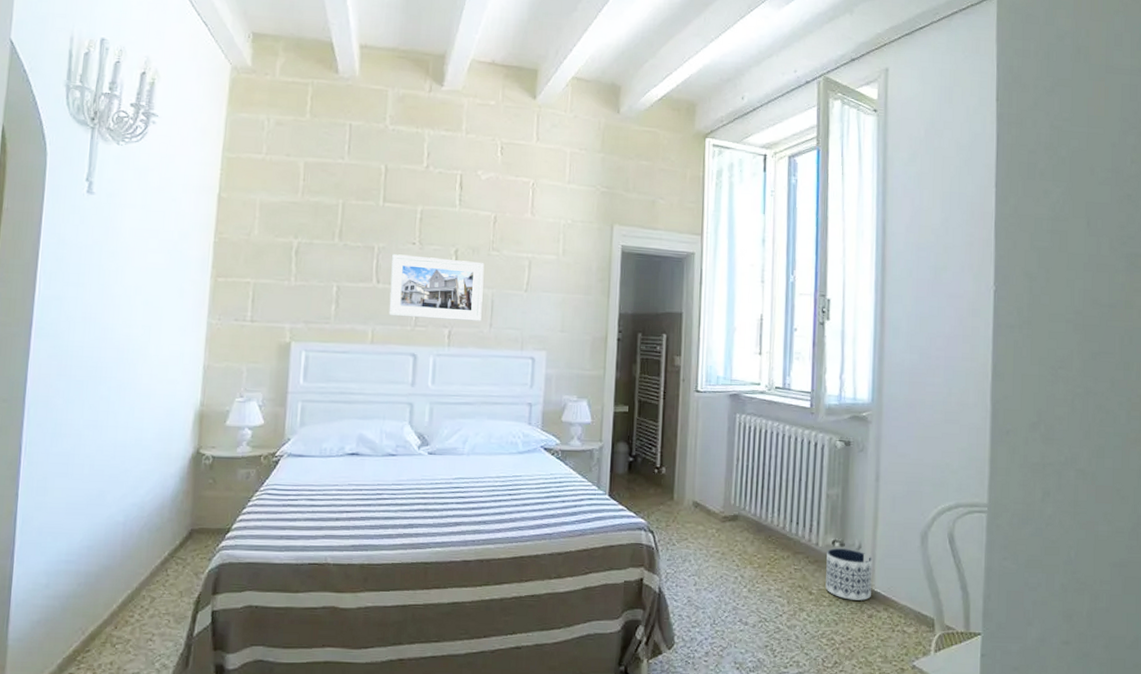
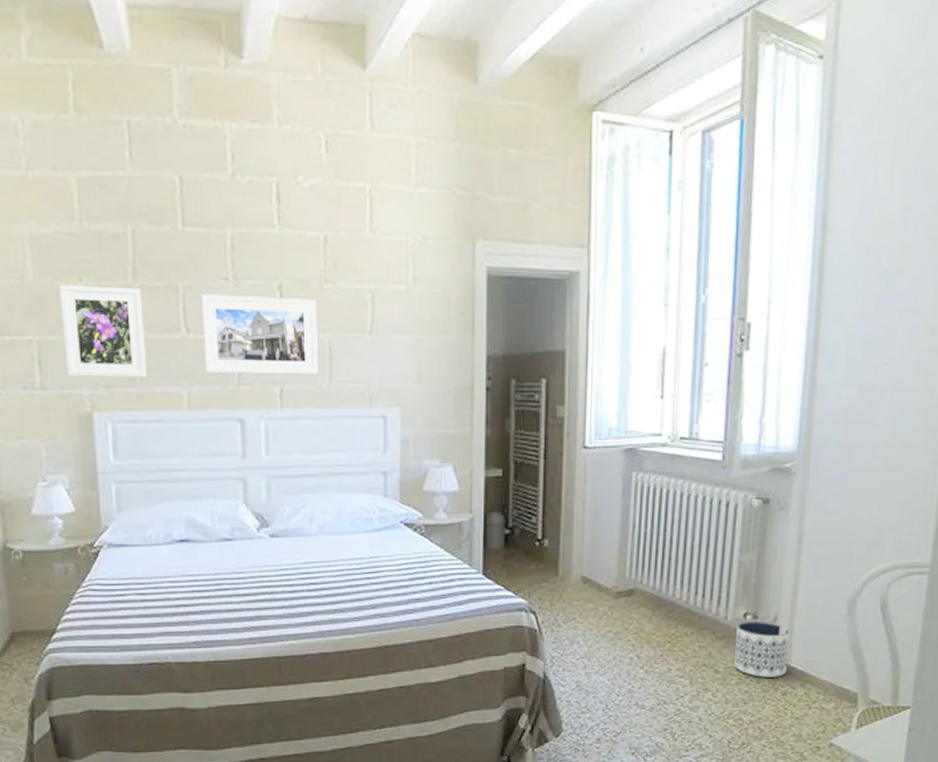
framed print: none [274,241,344,317] -> present [59,285,147,378]

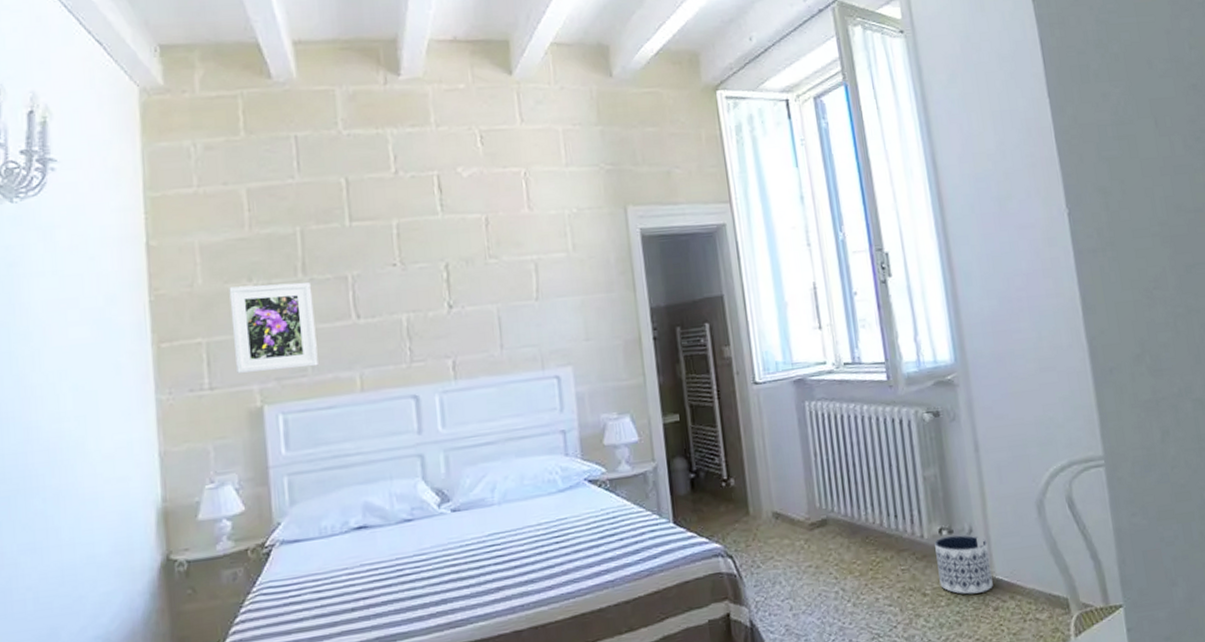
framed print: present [201,294,318,374] -> none [370,274,489,355]

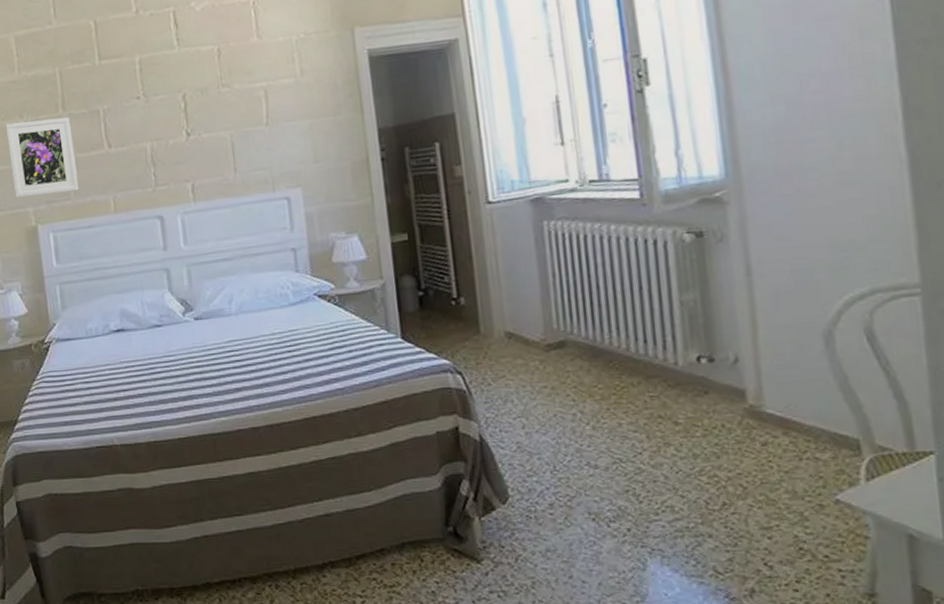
planter: present [934,535,993,595] -> none [691,364,762,427]

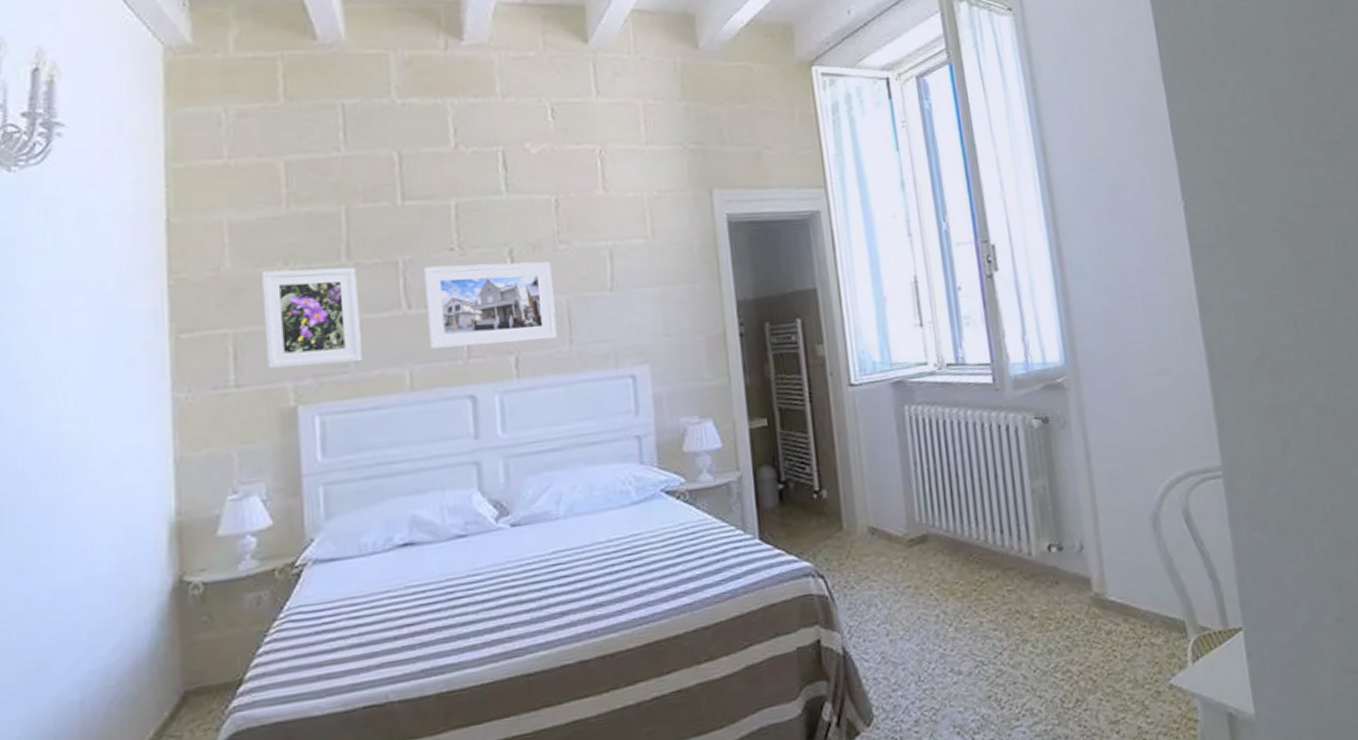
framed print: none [119,103,224,180] -> present [424,261,557,350]

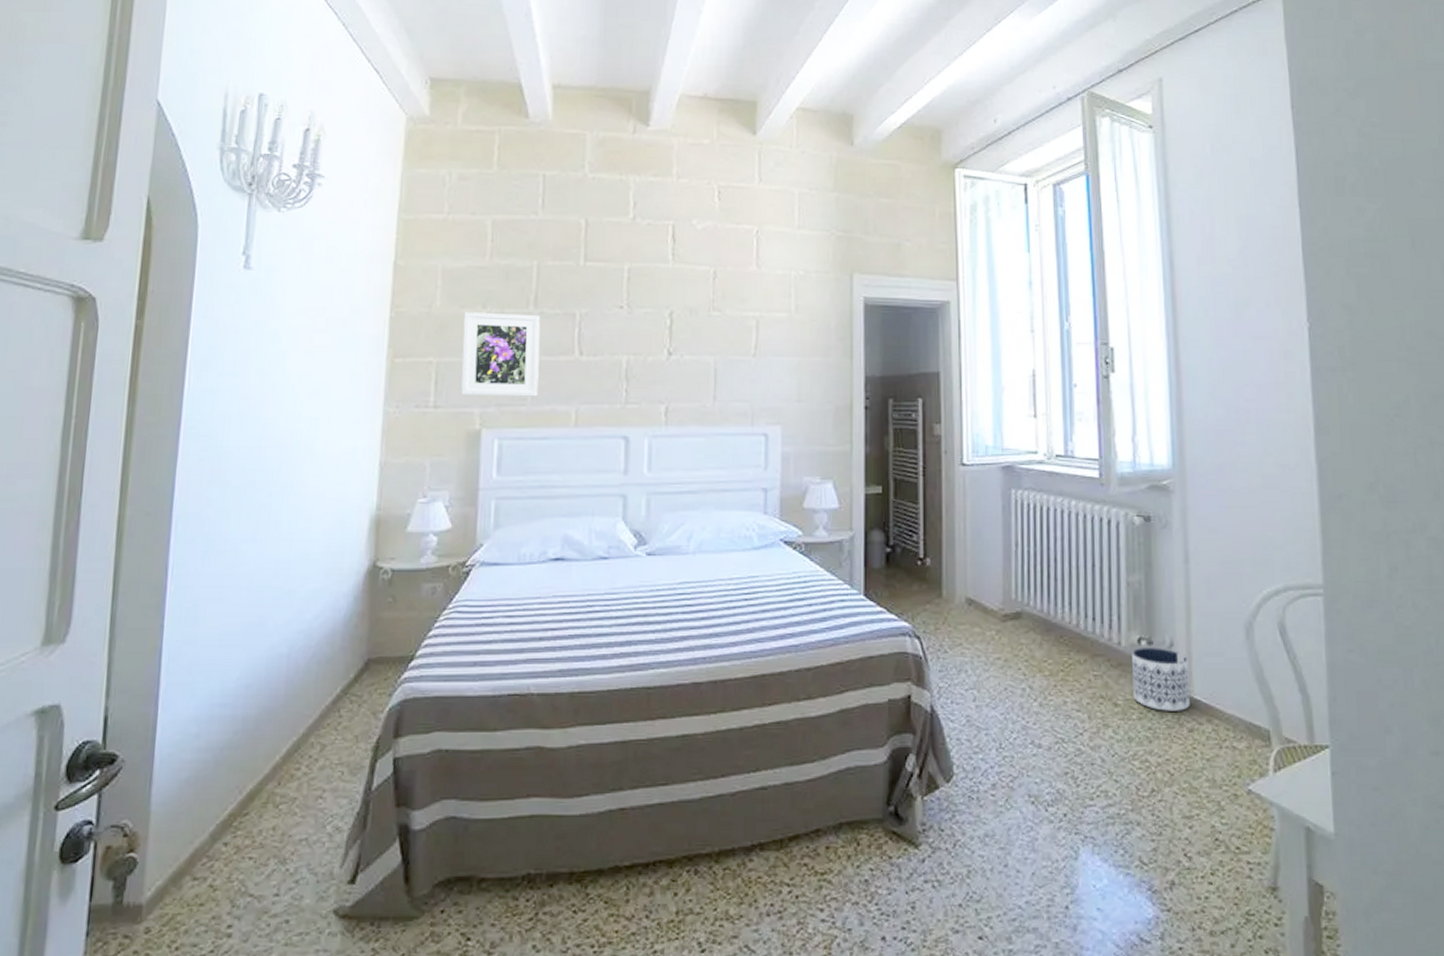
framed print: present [424,261,557,350] -> none [594,320,705,394]
planter: none [1043,552,1106,618] -> present [1132,648,1190,711]

